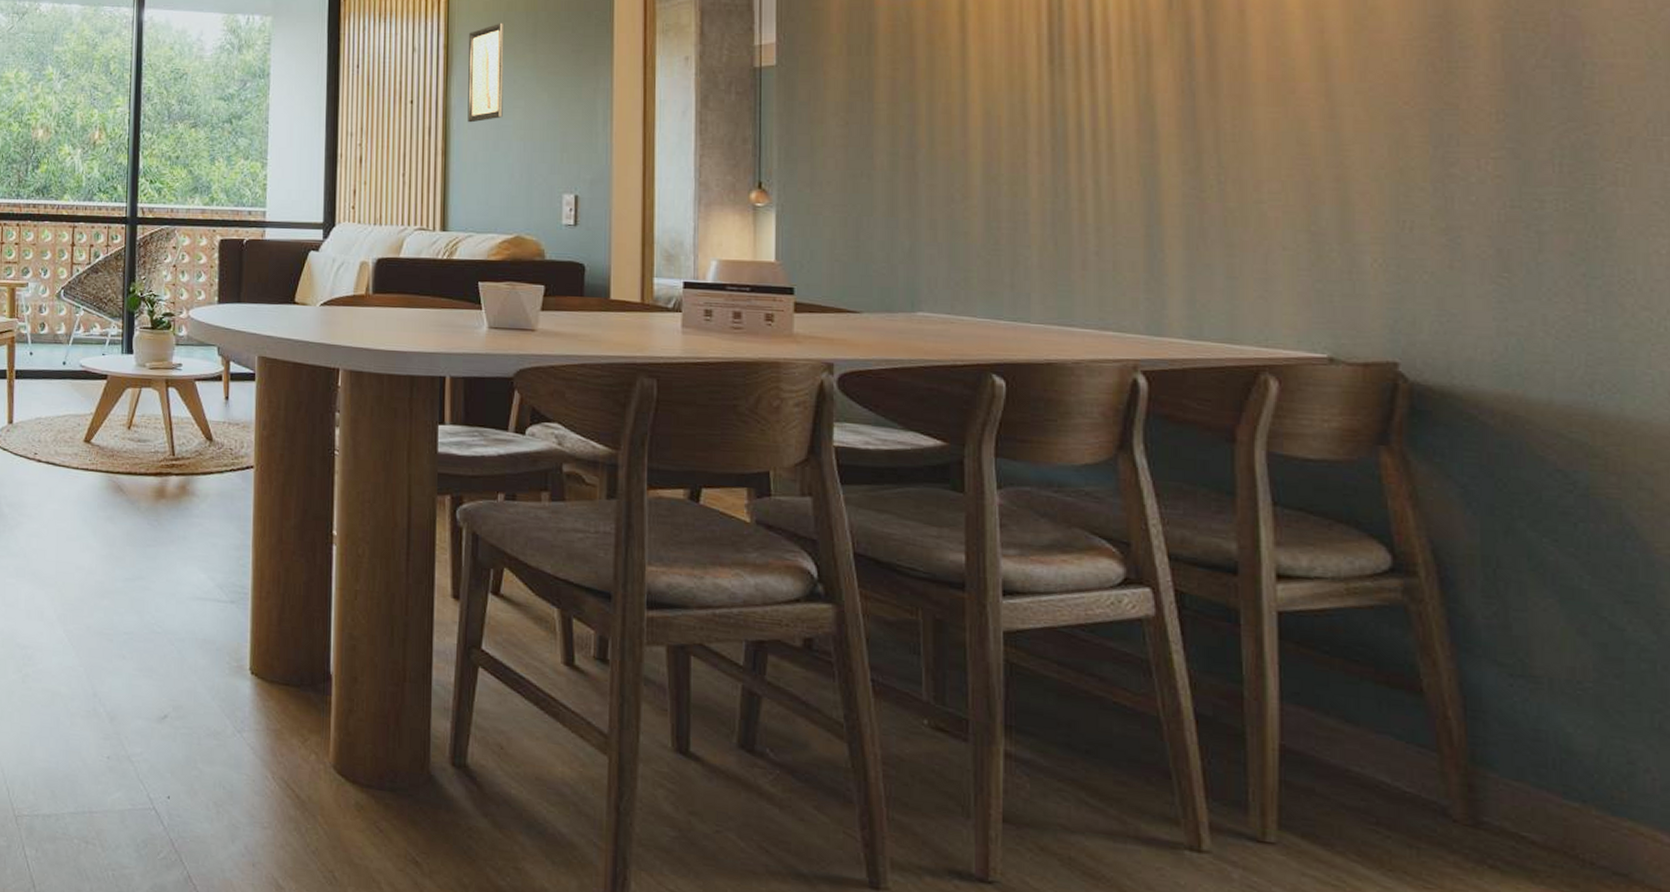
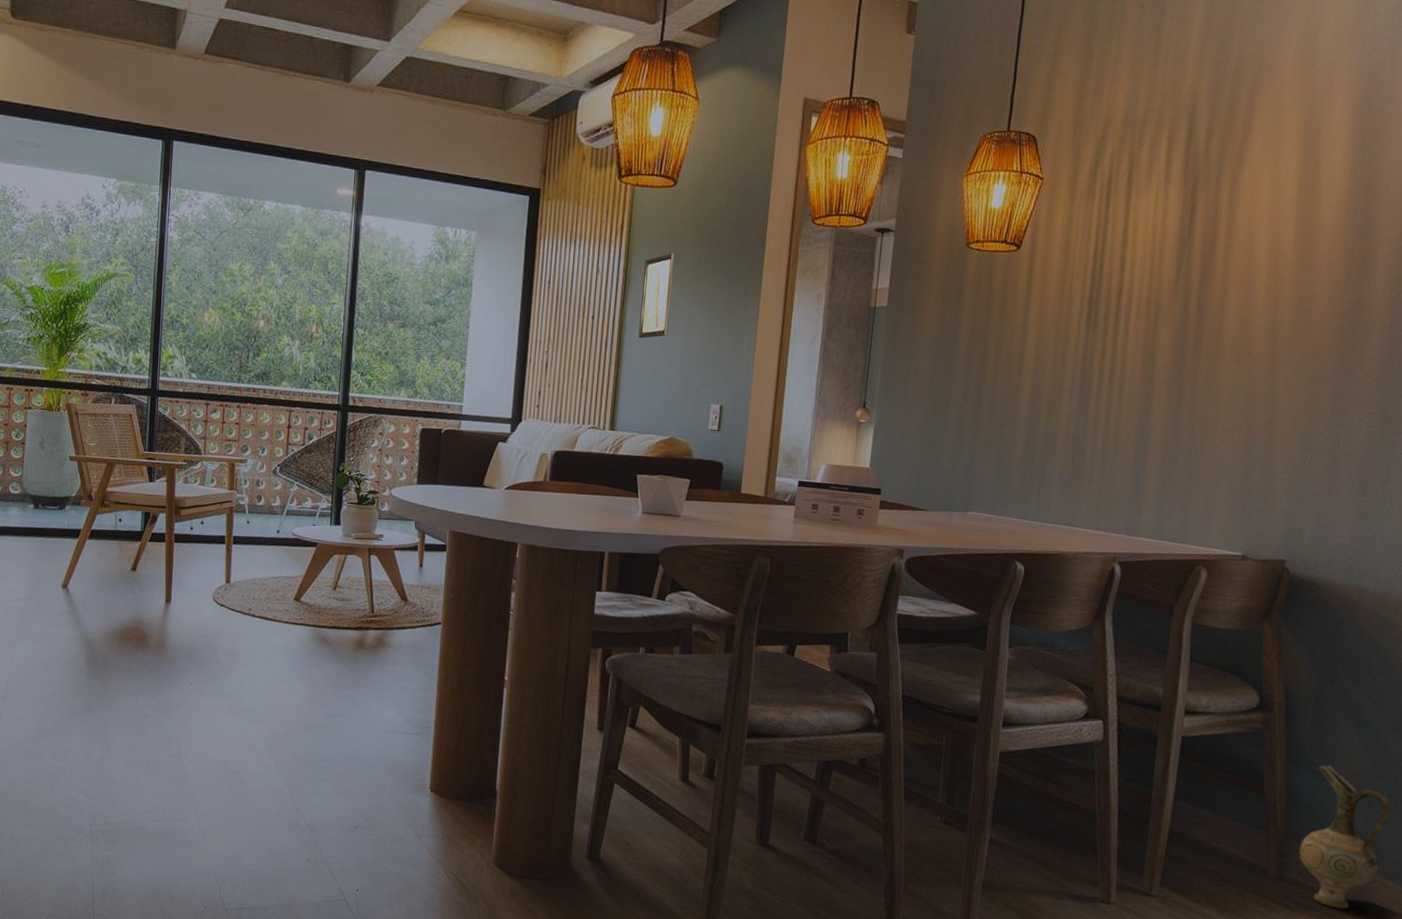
ceramic jug: none [1499,654,1644,876] -> present [1299,765,1392,910]

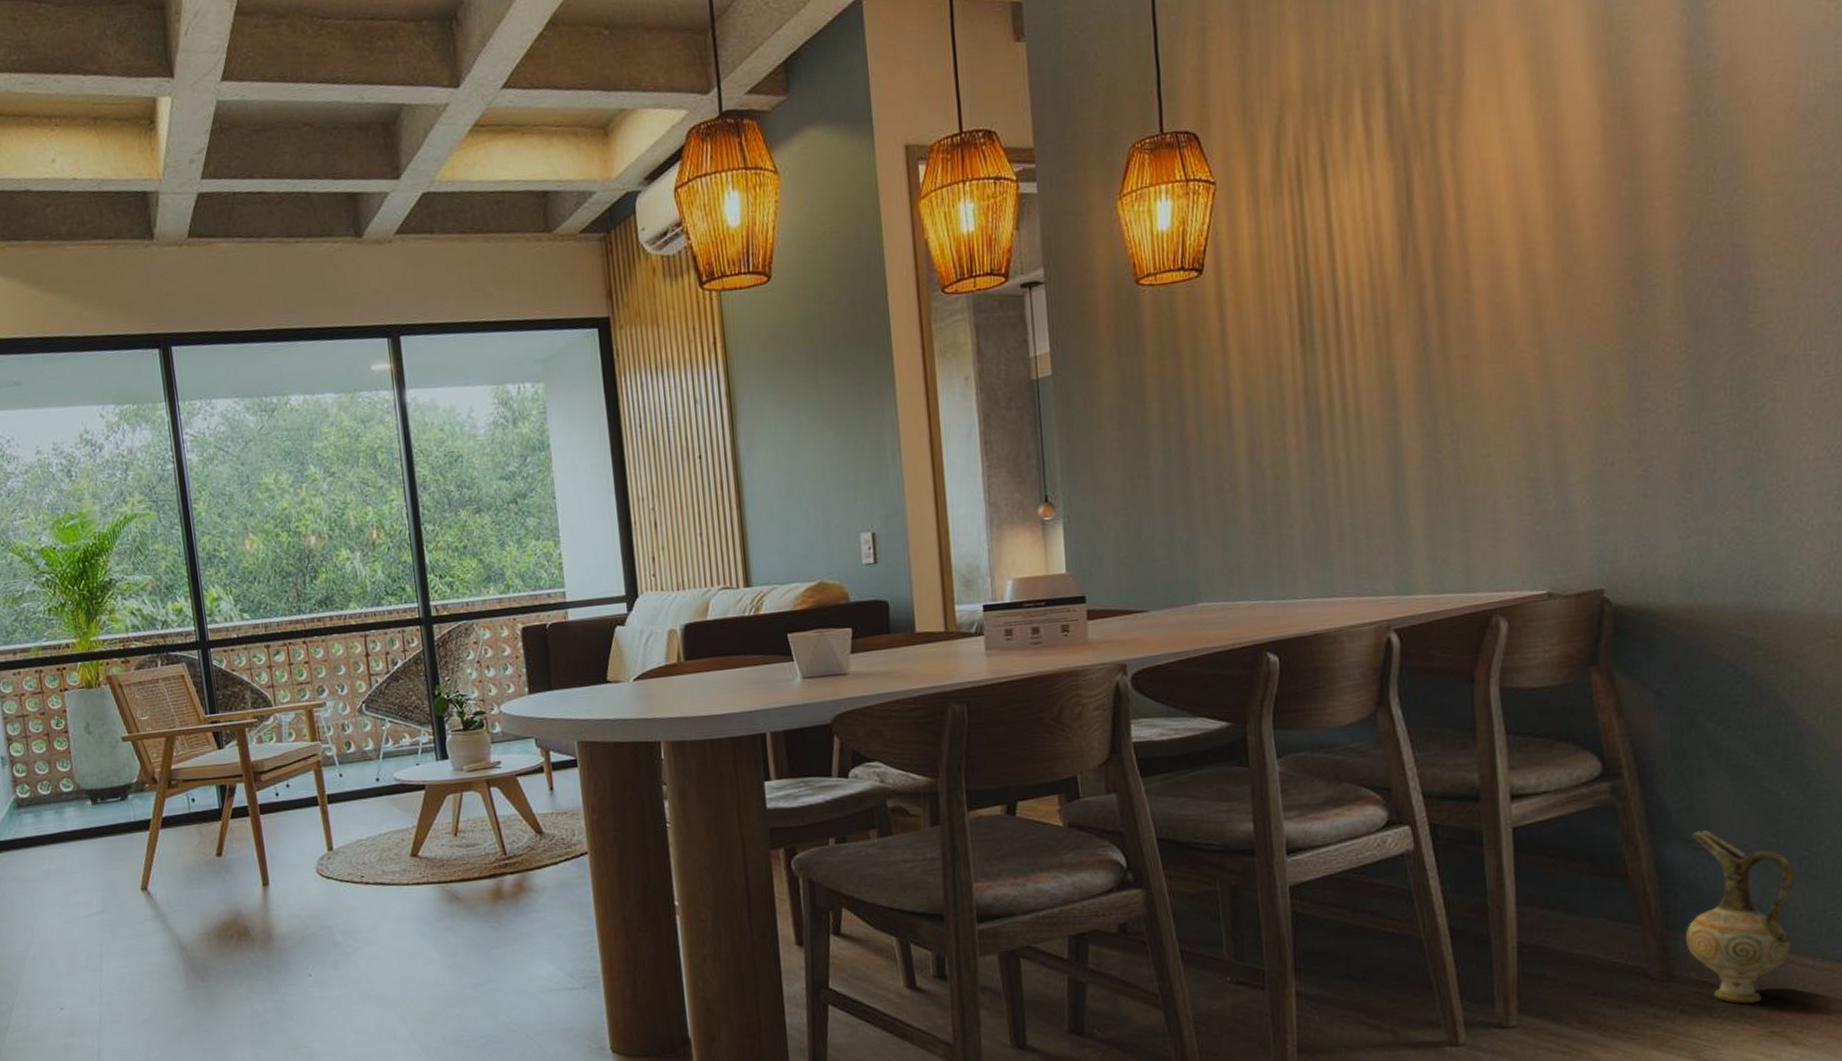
wall art: present [638,253,675,339] -> none [750,362,793,472]

